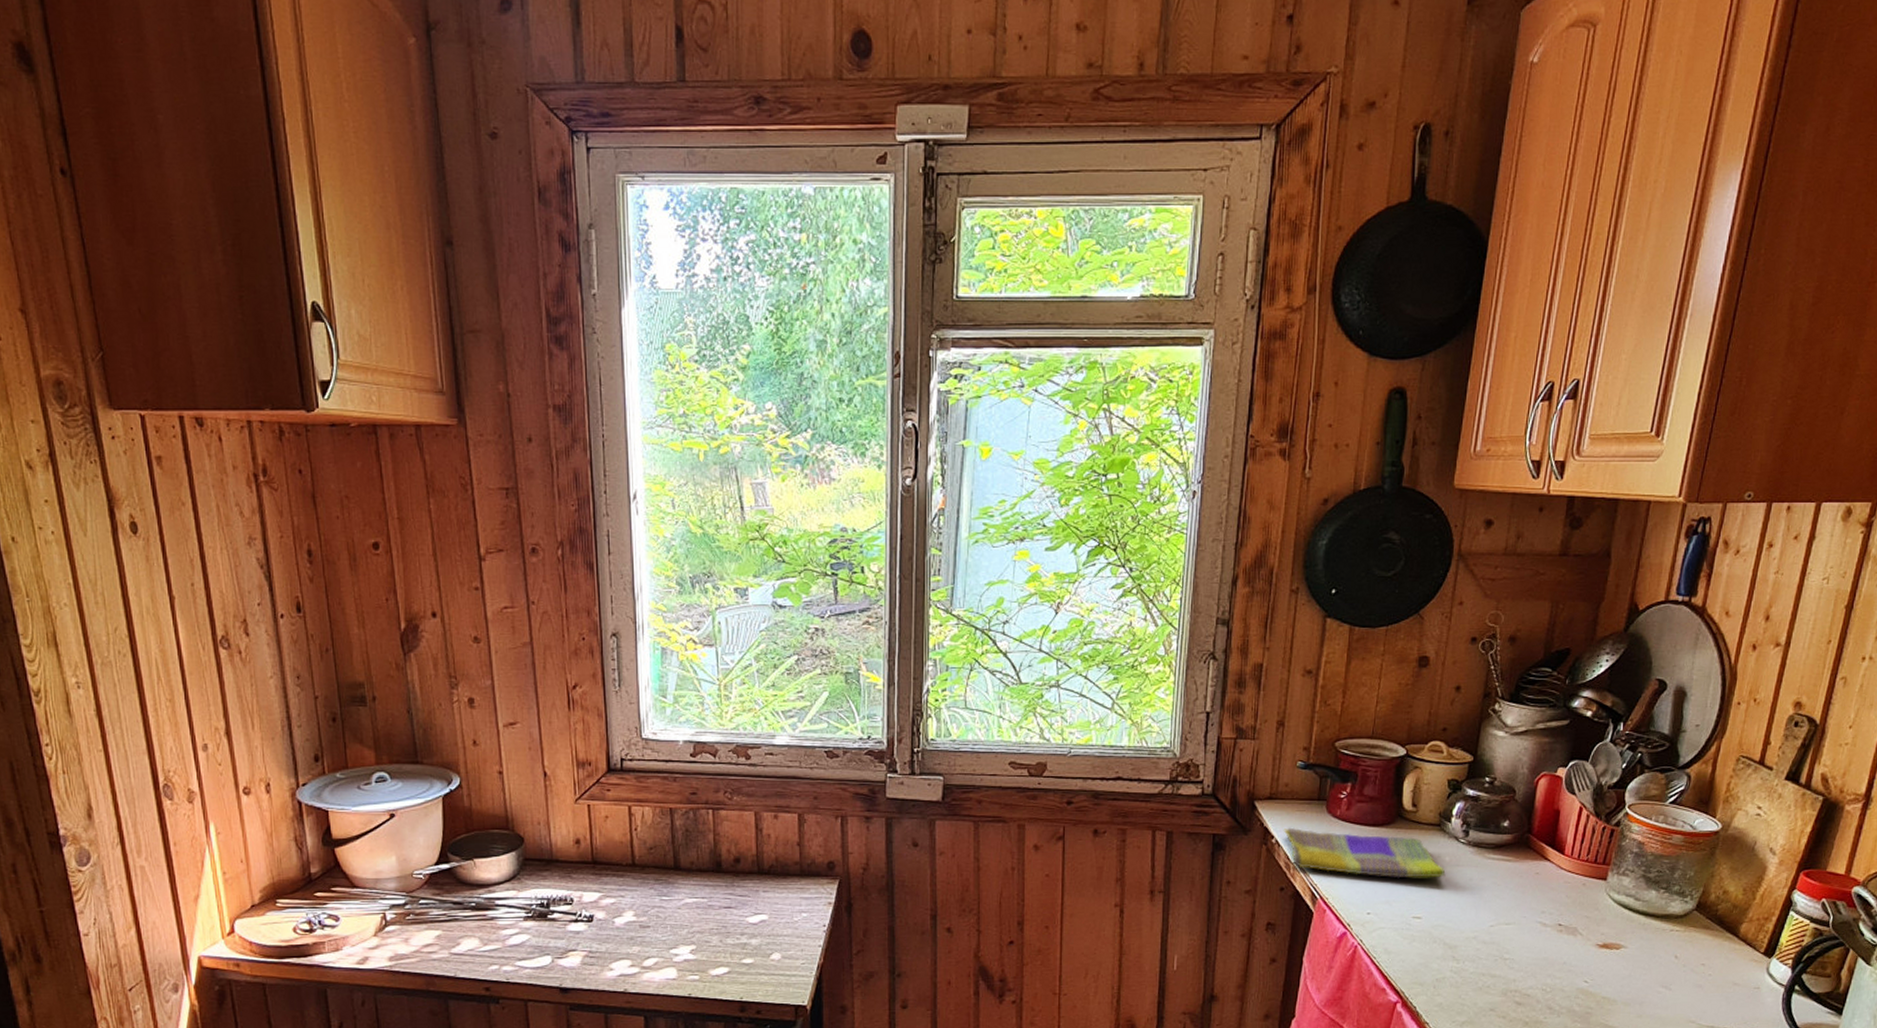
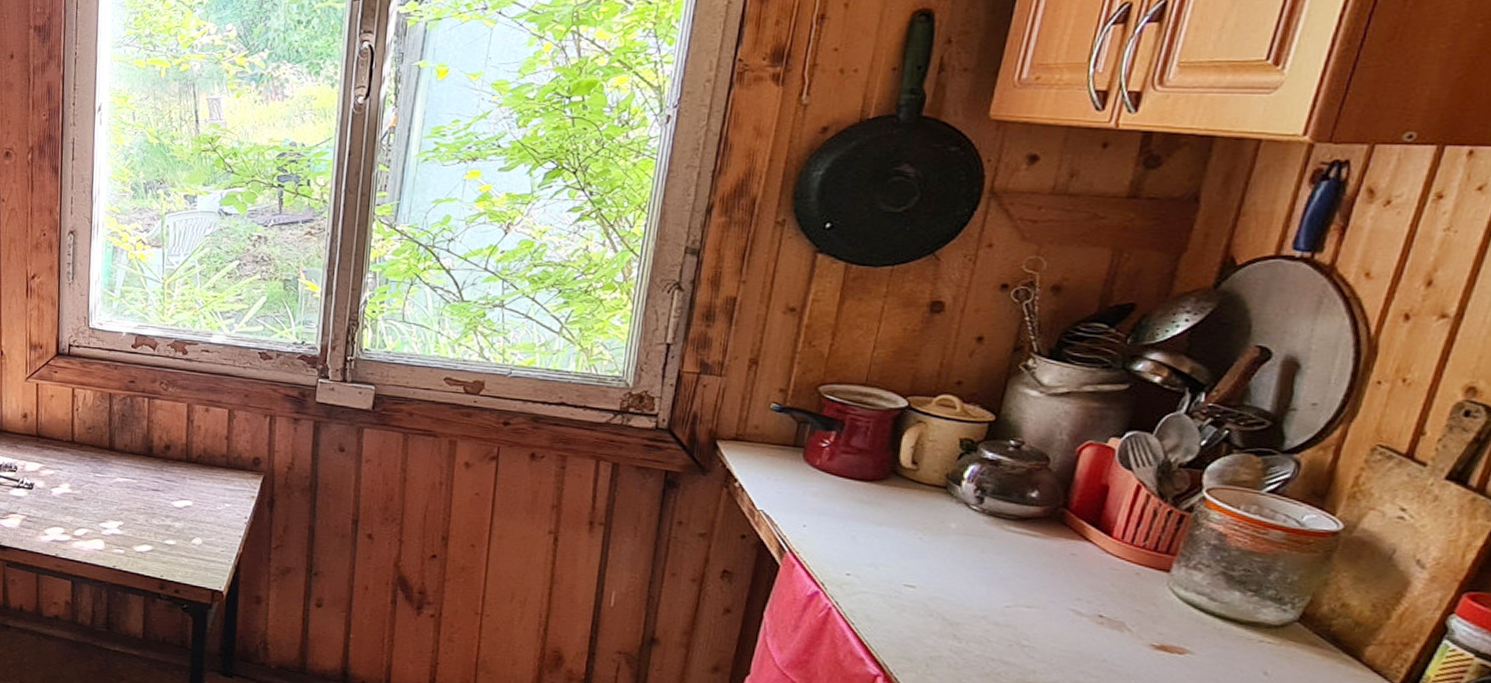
dish towel: present [1283,827,1446,879] -> none [749,472,950,546]

